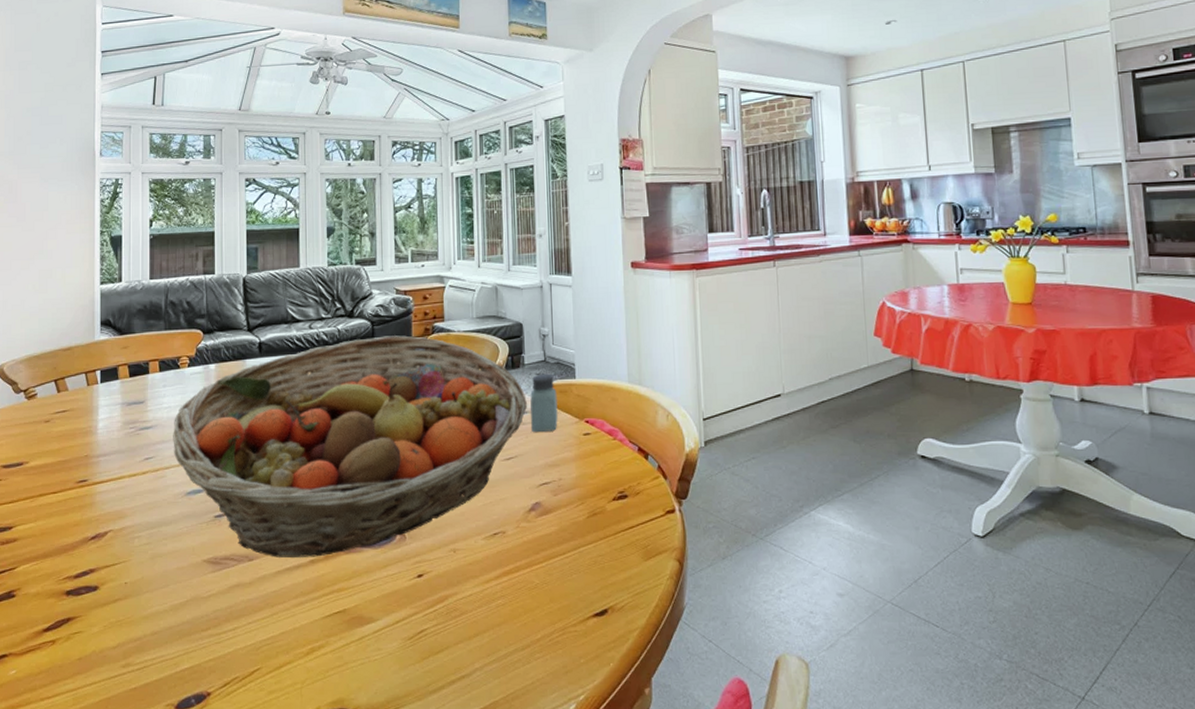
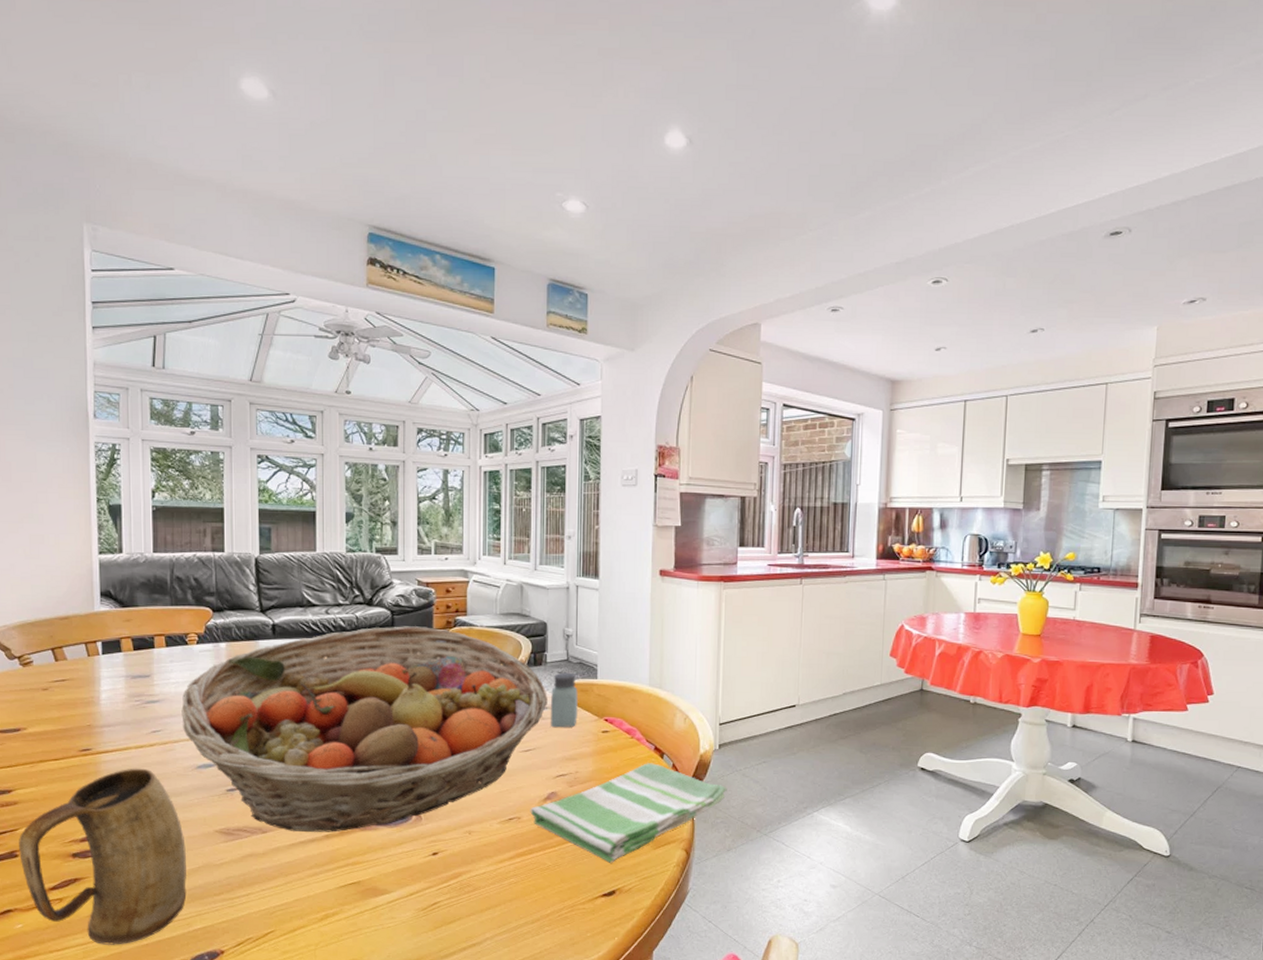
mug: none [16,497,176,690] -> present [19,768,187,945]
dish towel: none [514,465,717,578] -> present [530,763,727,863]

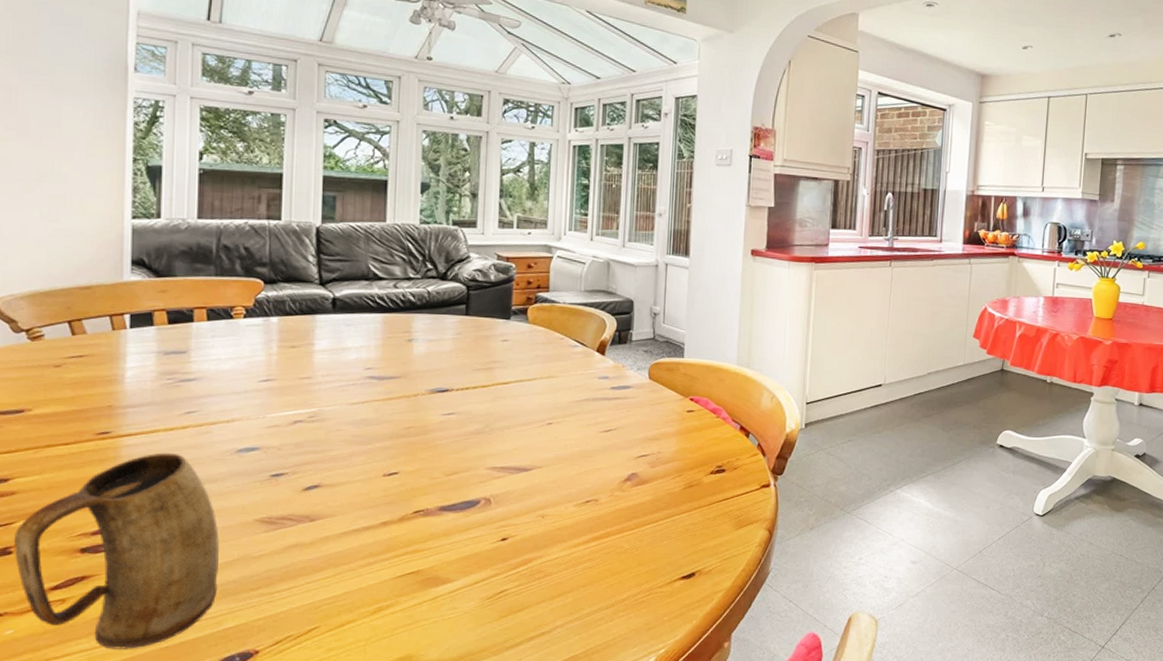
fruit basket: present [181,626,547,833] -> none [222,302,631,519]
dish towel: present [530,763,727,863] -> none [608,442,812,545]
saltshaker: present [551,672,578,728] -> none [634,351,663,408]

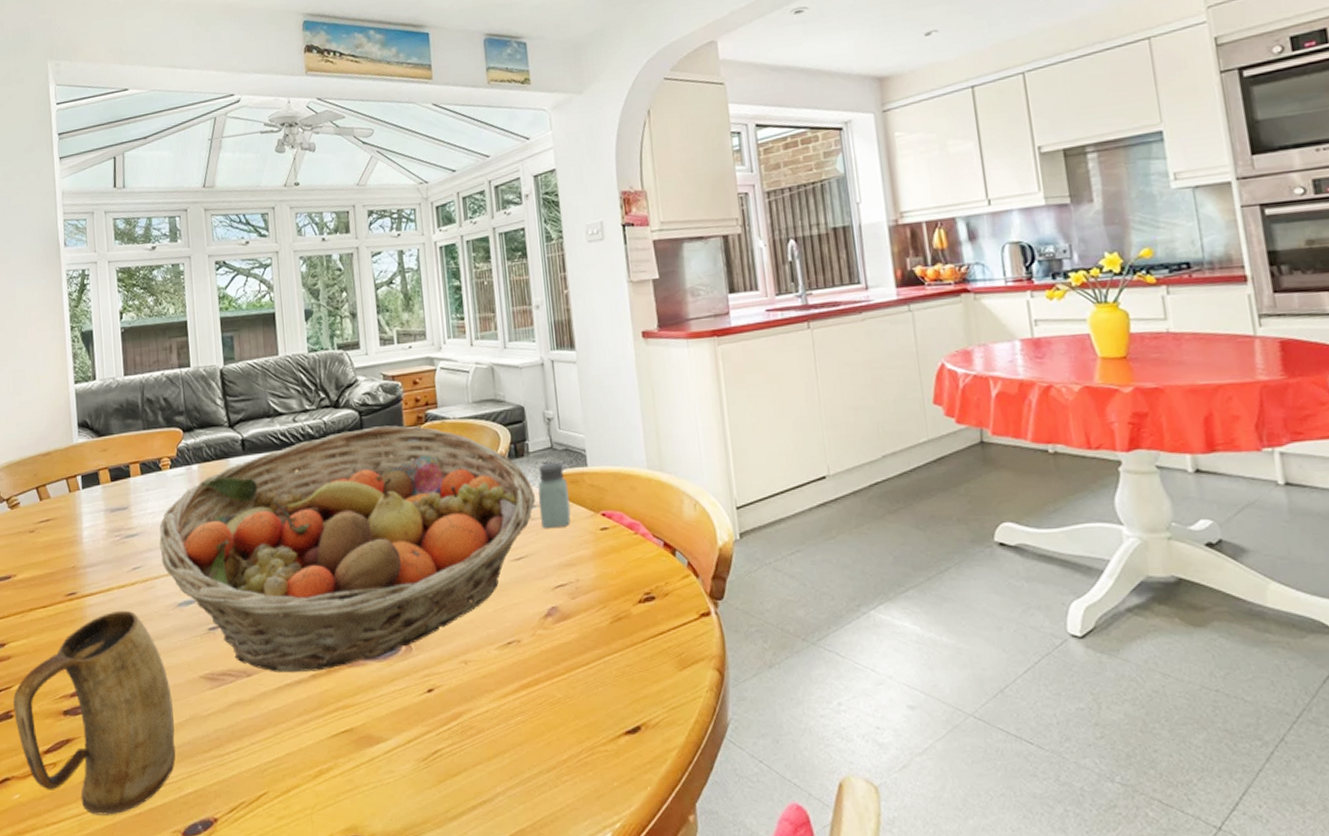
fruit basket: none [222,302,631,519] -> present [159,425,535,672]
saltshaker: none [634,351,663,408] -> present [538,462,571,529]

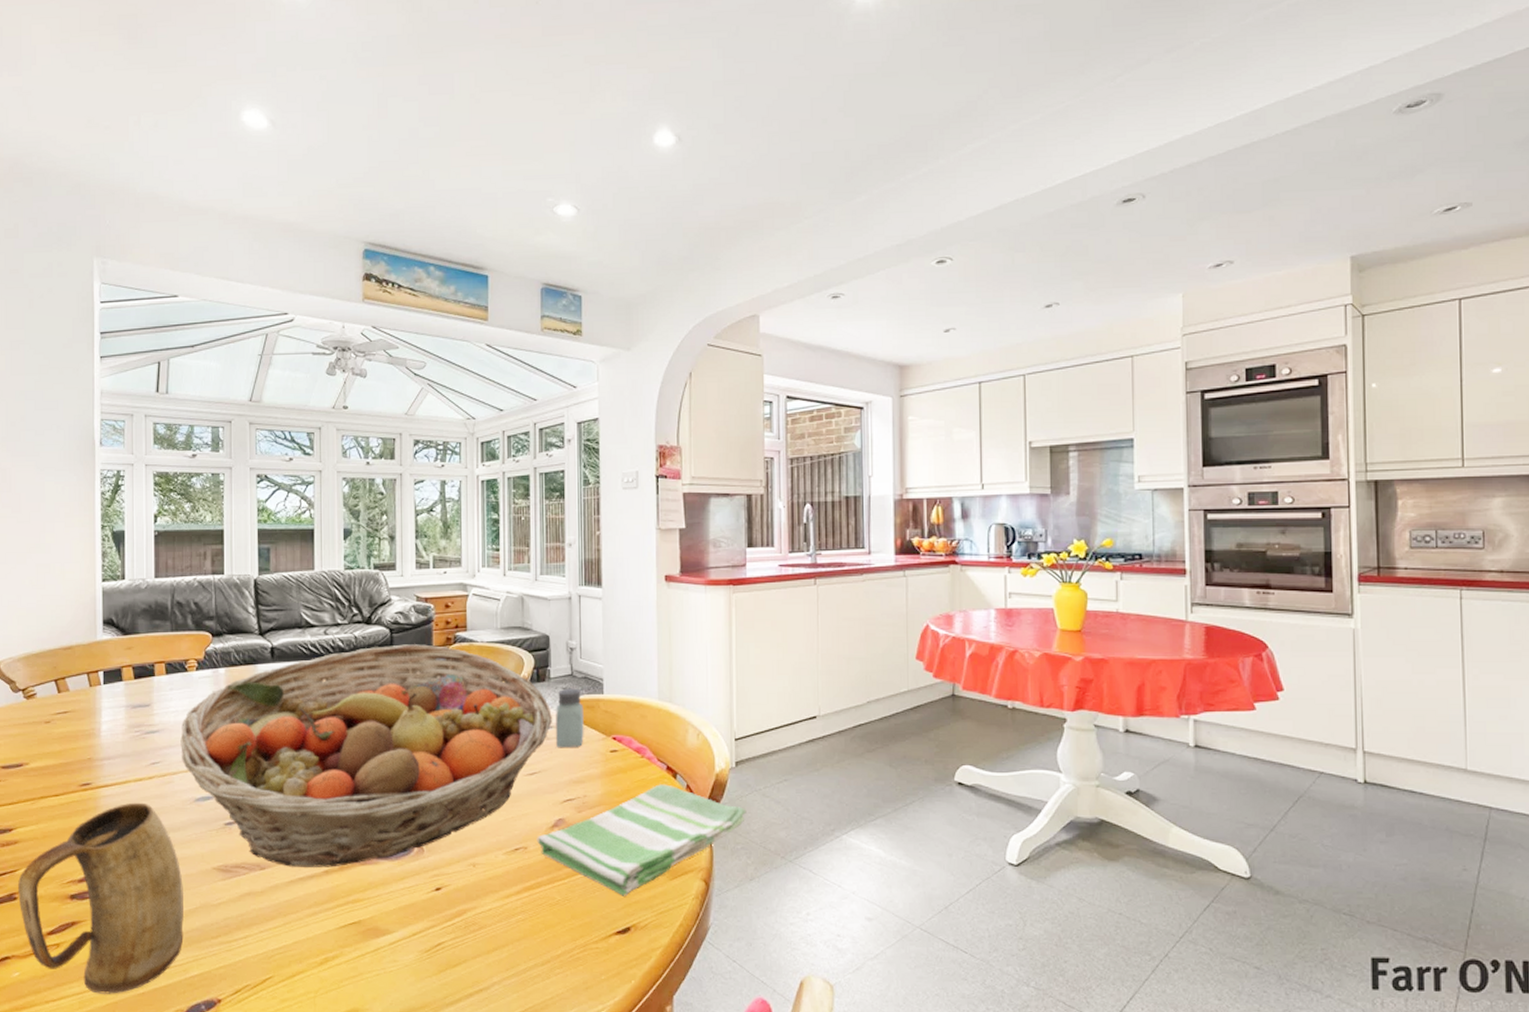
dish towel: none [530,562,758,691] -> present [537,784,747,896]

